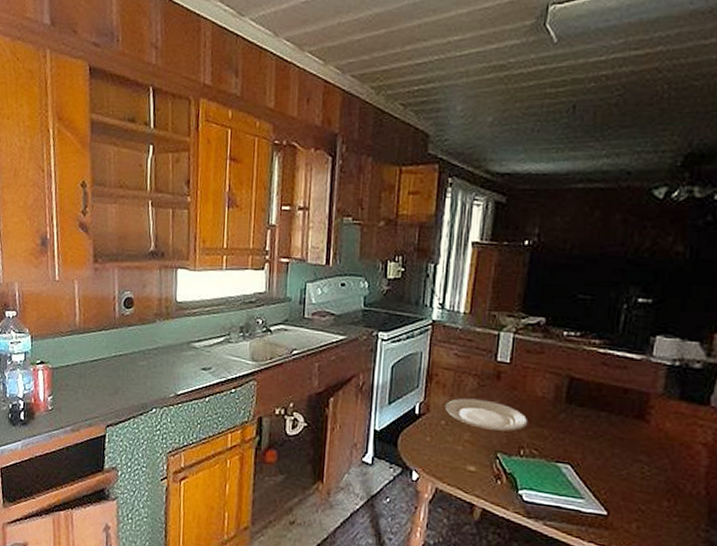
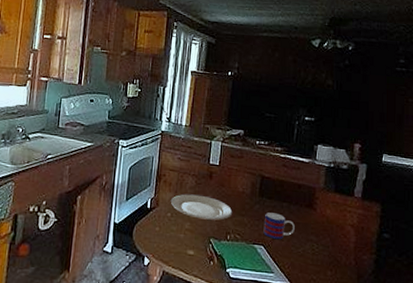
mug: none [570,423,616,459] -> present [263,212,295,240]

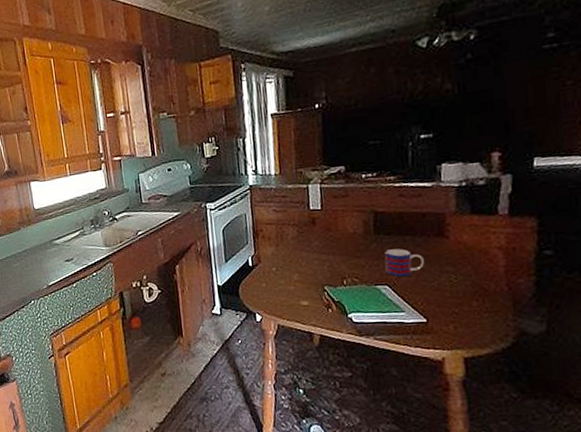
plate: present [171,194,233,220] -> none [274,243,346,269]

